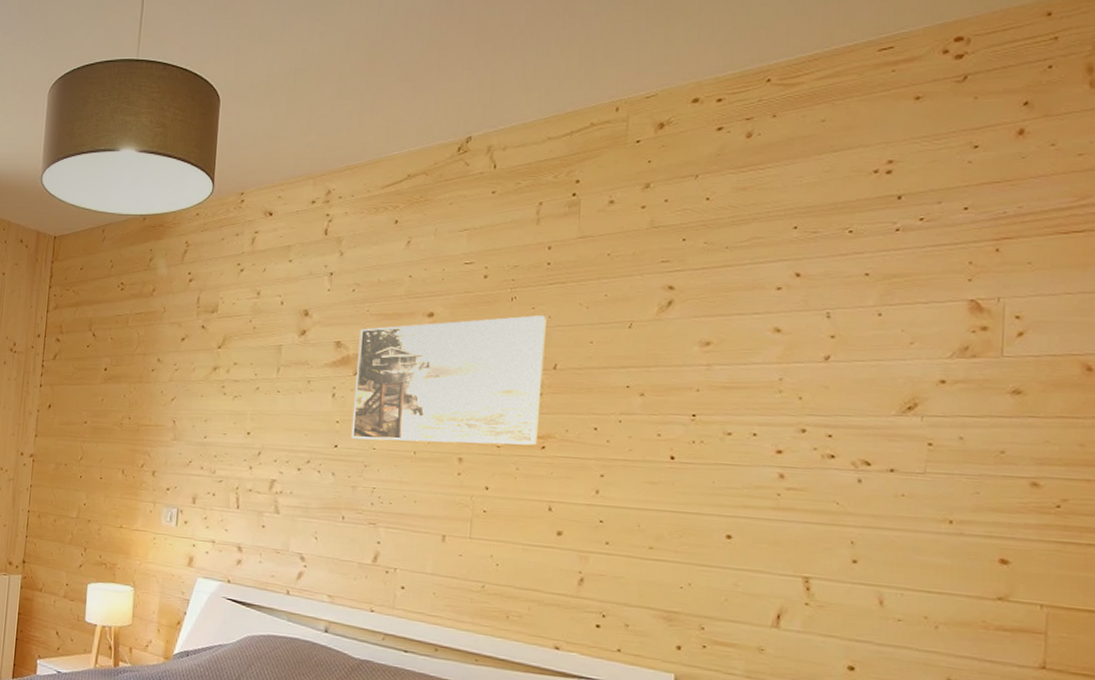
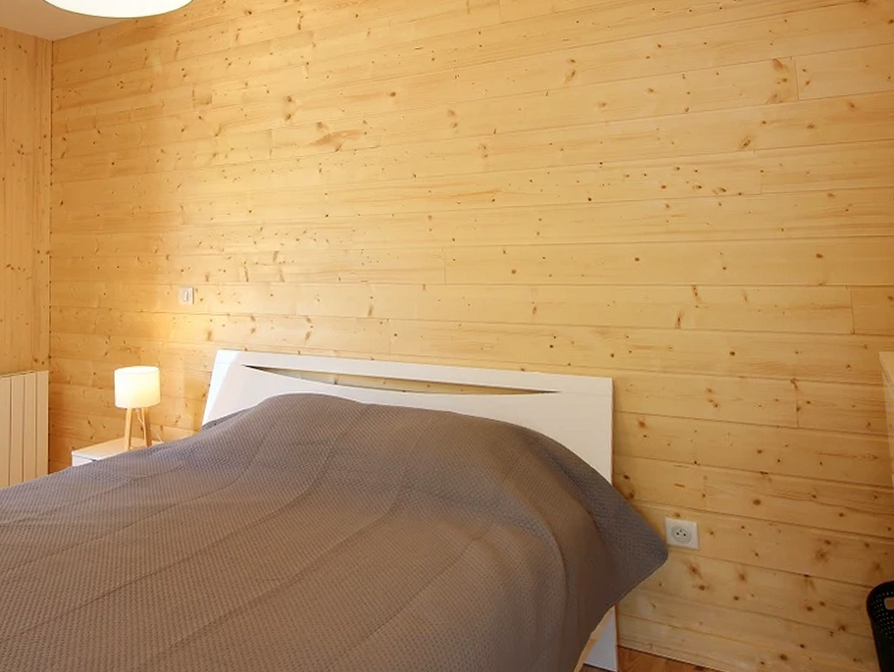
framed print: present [351,315,547,446] -> none [337,90,488,209]

